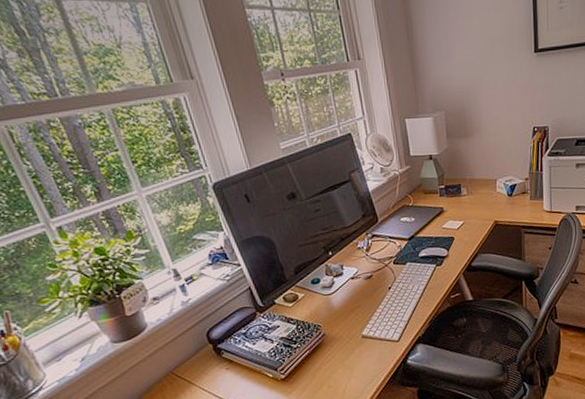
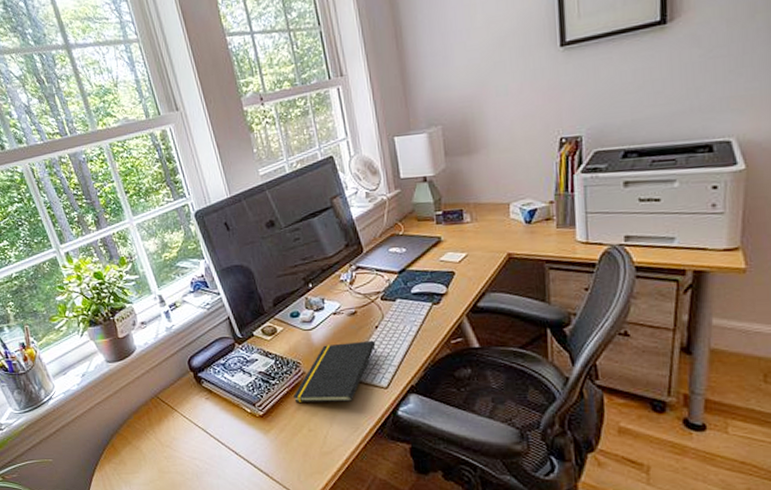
notepad: none [314,300,390,363] -> present [293,340,377,402]

